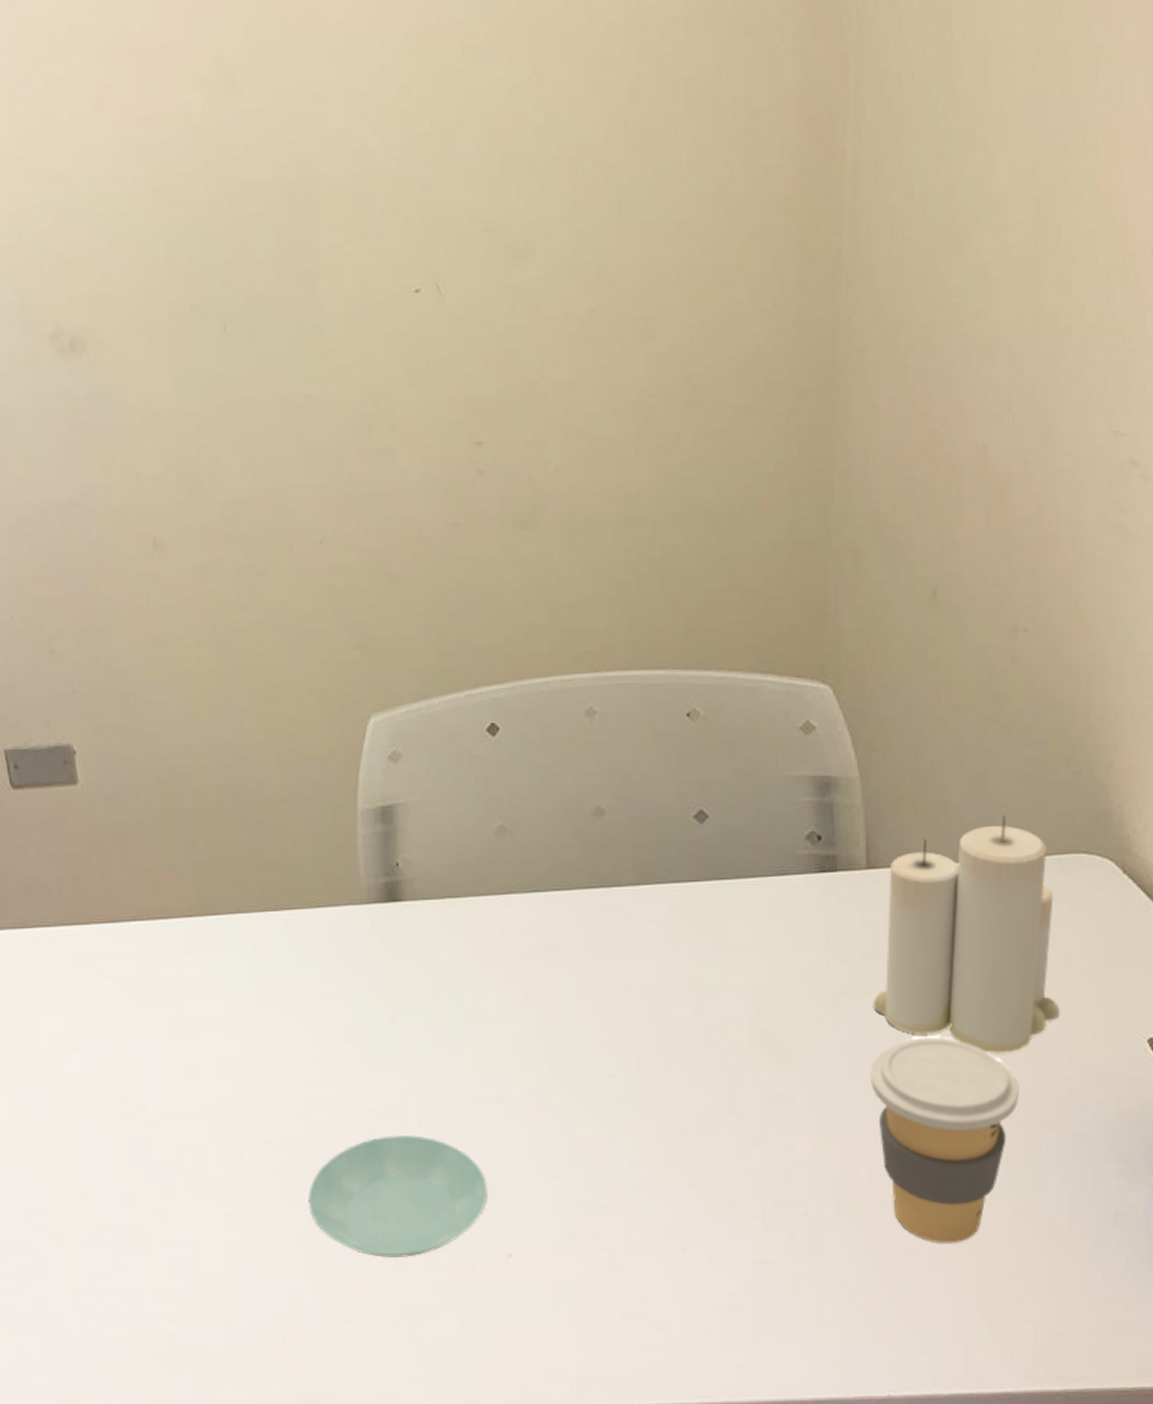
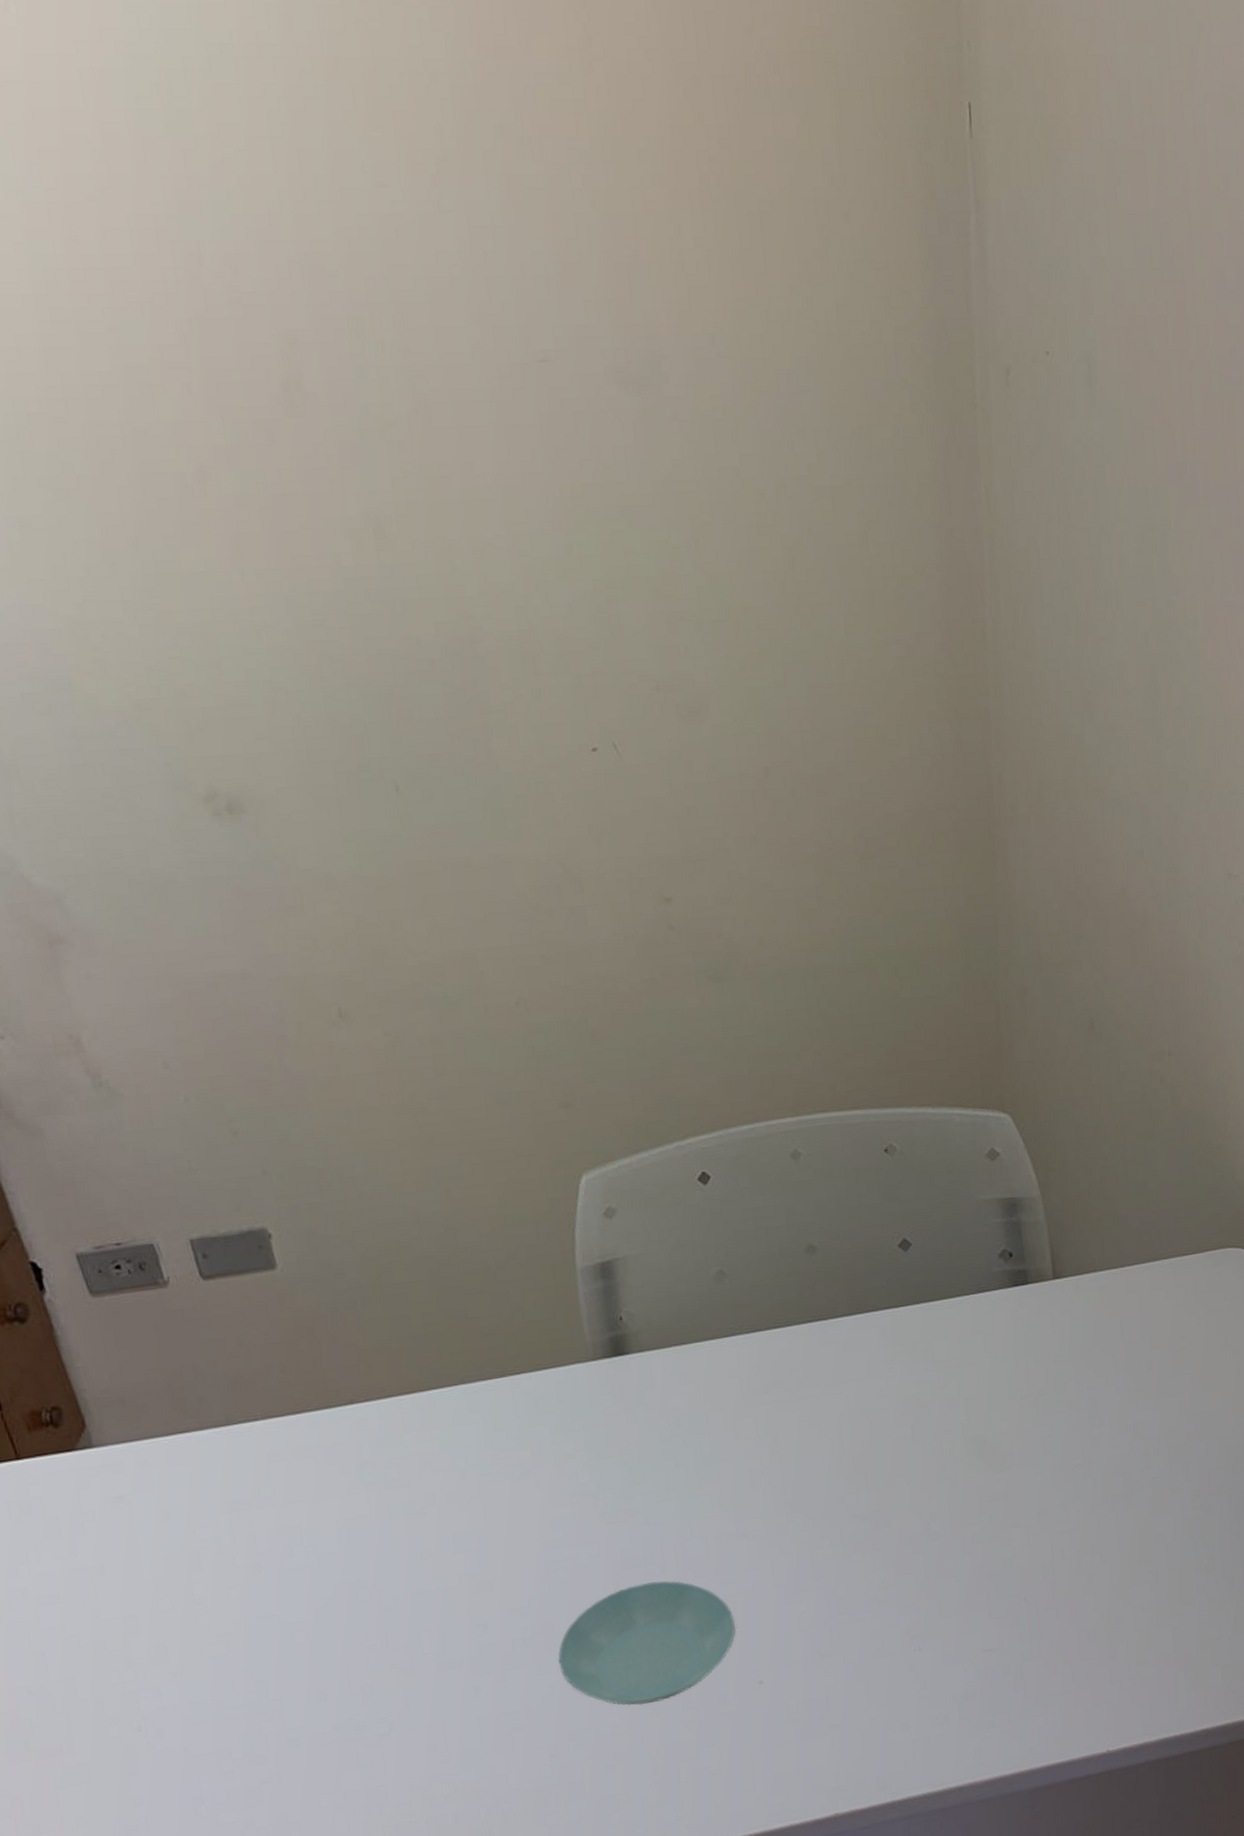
coffee cup: present [870,1038,1020,1243] -> none [1070,1424,1195,1608]
candle: present [873,815,1061,1054] -> none [1068,1219,1223,1433]

